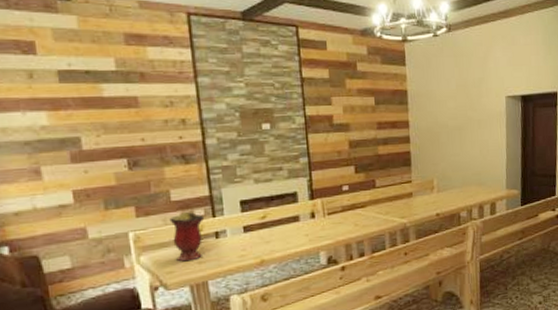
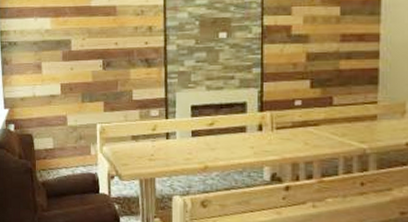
vase: present [169,211,205,262] -> none [129,111,159,157]

